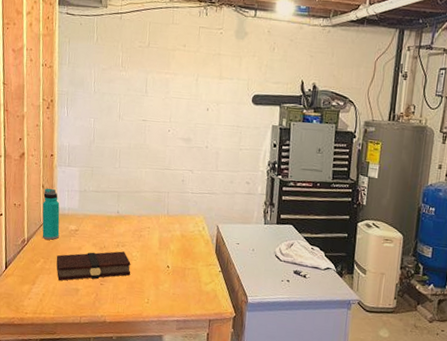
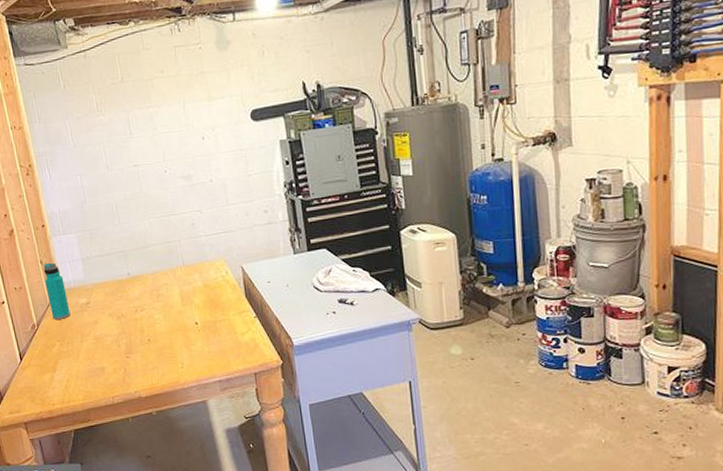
book: present [56,251,131,281] -> none [72,316,158,363]

